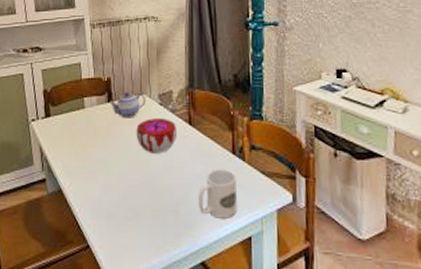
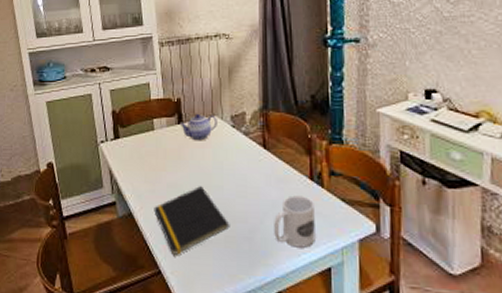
notepad: none [83,162,157,231] -> present [154,186,230,256]
decorative bowl: present [136,118,178,153] -> none [207,141,251,178]

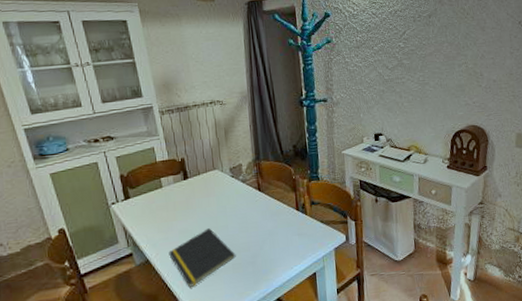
teapot: present [179,113,217,141] -> none [185,169,219,192]
mug: present [274,195,316,248] -> none [271,223,303,263]

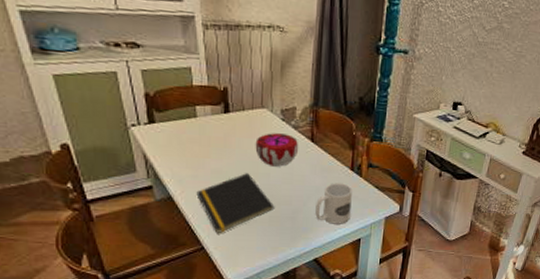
decorative bowl: none [212,188,249,219] -> present [255,133,299,167]
mug: none [271,223,303,263] -> present [315,183,352,224]

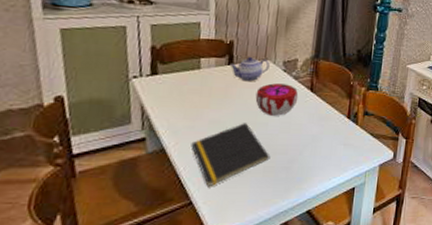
teapot: none [226,104,267,131] -> present [229,56,270,82]
mug: present [315,183,352,224] -> none [310,131,348,173]

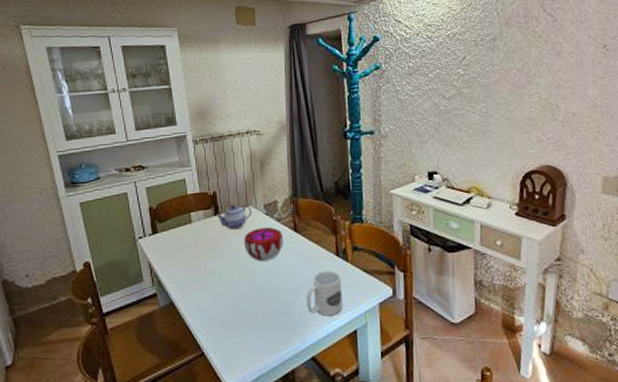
notepad: present [191,123,271,187] -> none [195,271,267,338]
mug: none [310,131,348,173] -> present [306,270,343,316]

